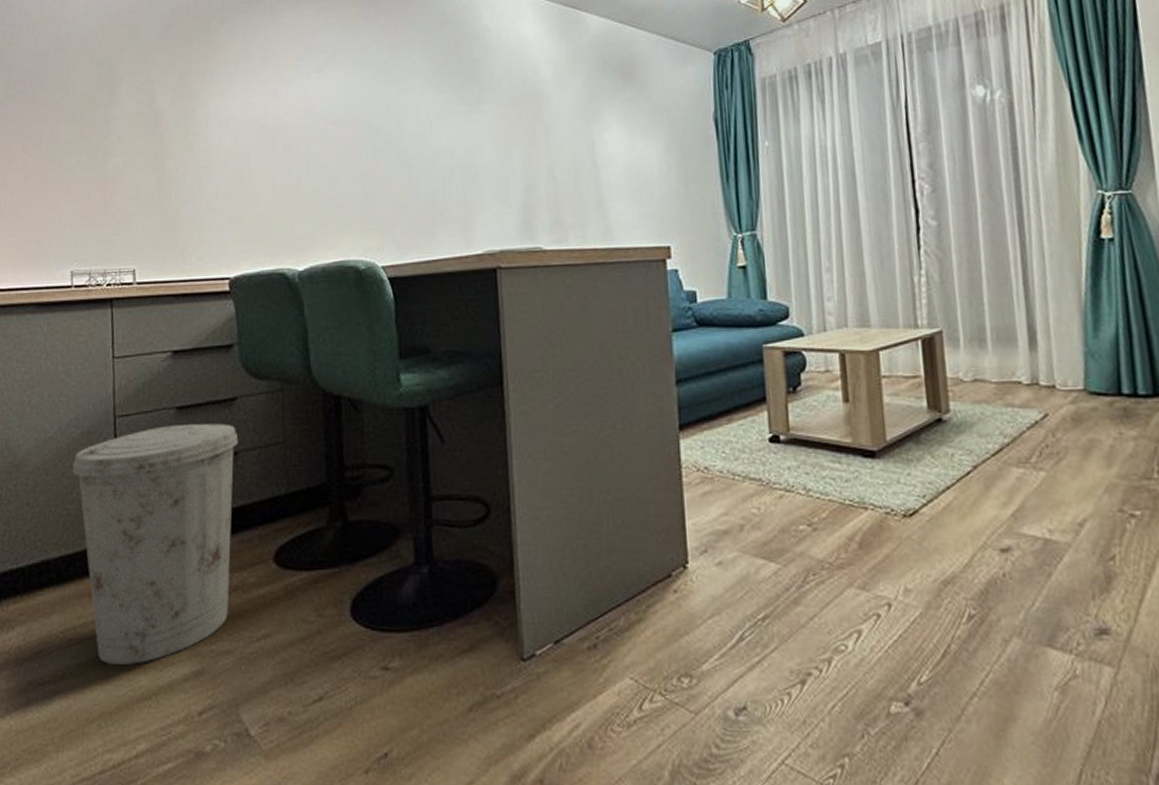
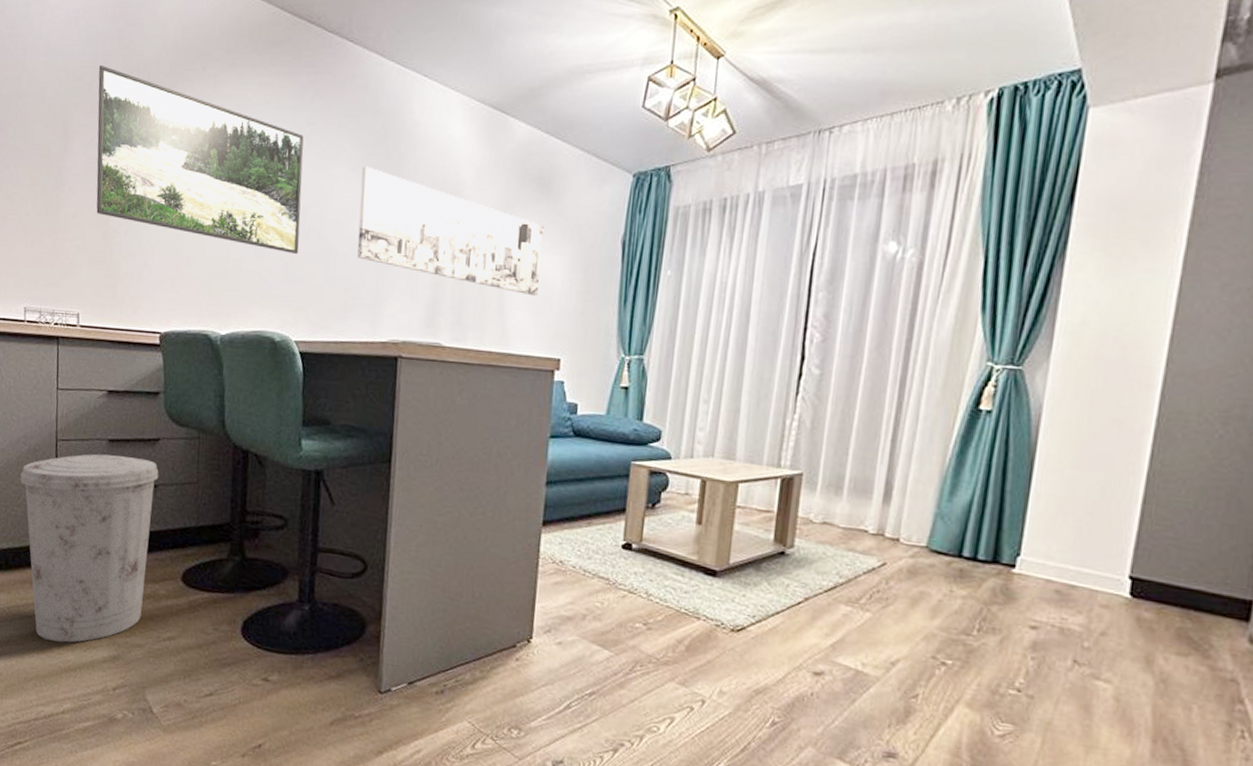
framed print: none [144,8,377,175] -> present [96,64,304,254]
wall art: none [436,76,637,186] -> present [357,166,544,297]

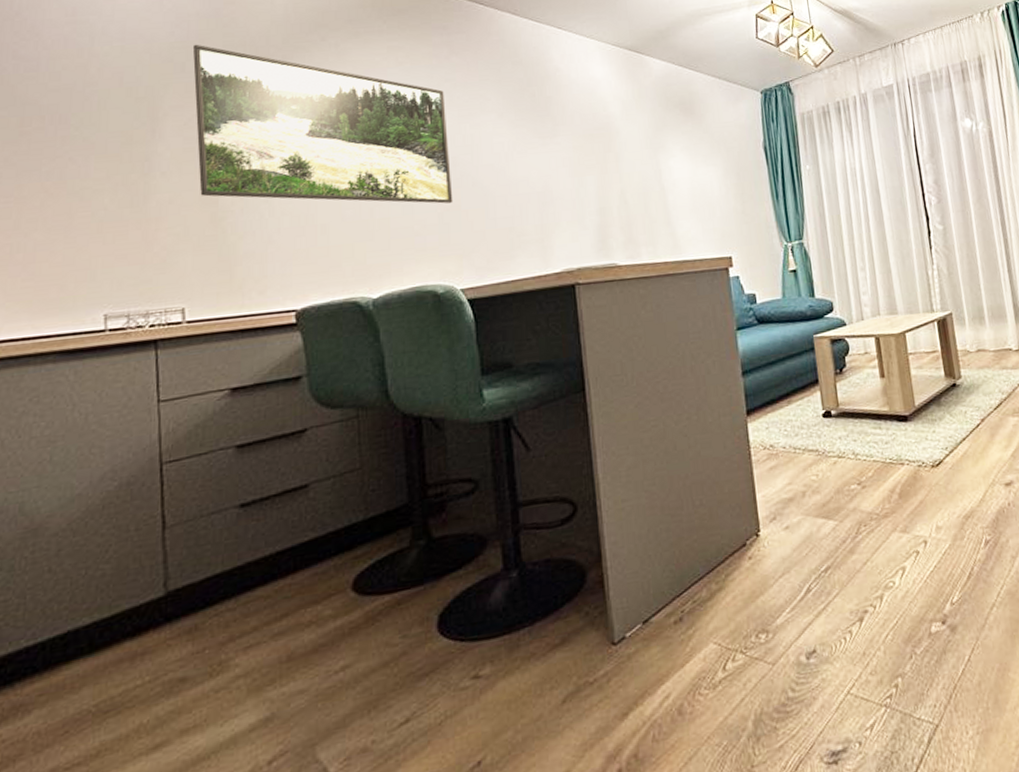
trash can: present [20,454,159,643] -> none [108,457,310,731]
wall art: present [357,166,544,297] -> none [510,111,701,206]

